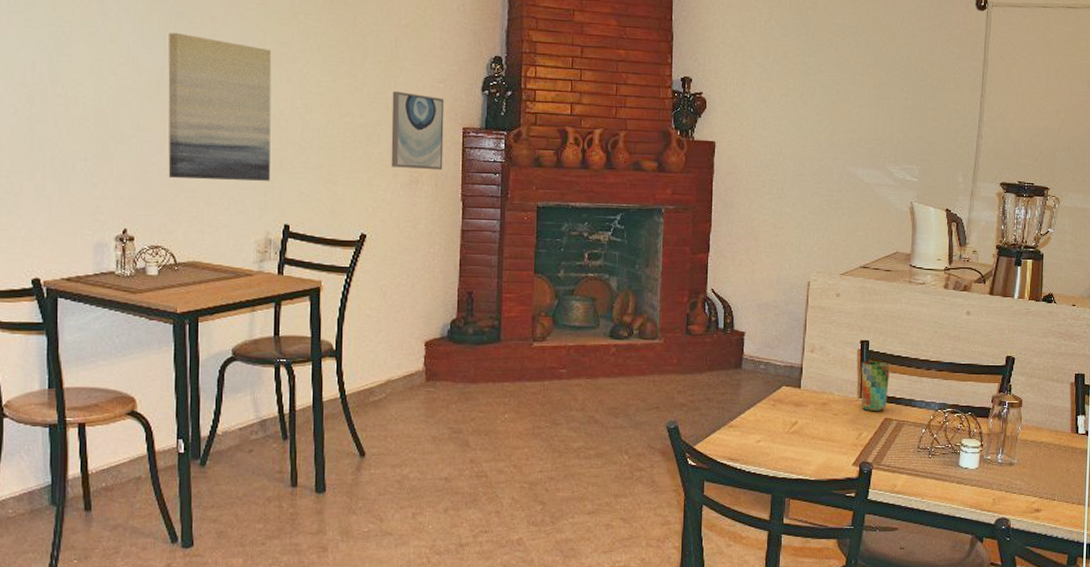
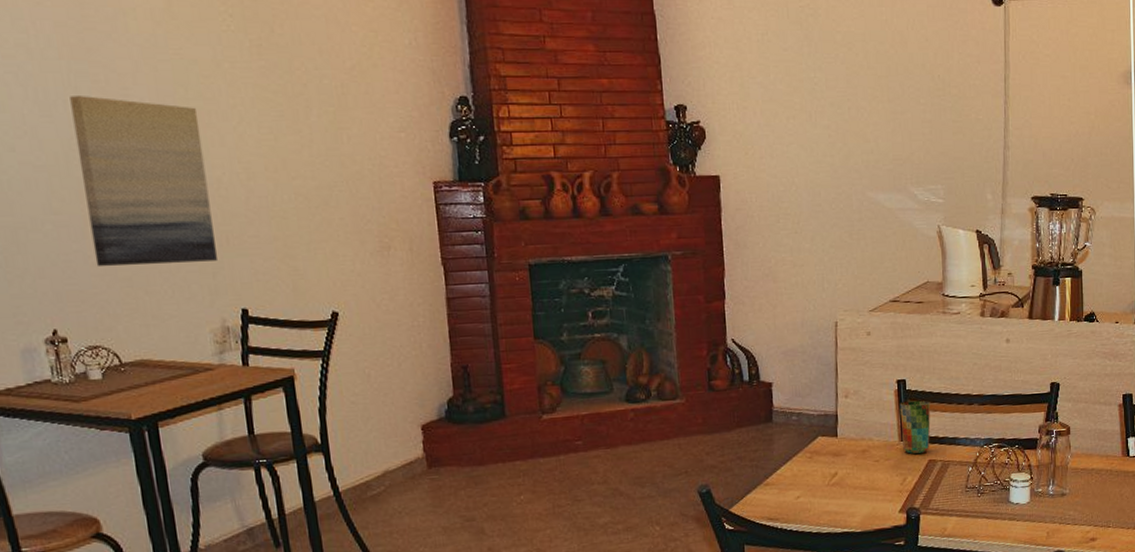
wall art: present [391,91,445,171] -> none [346,145,417,234]

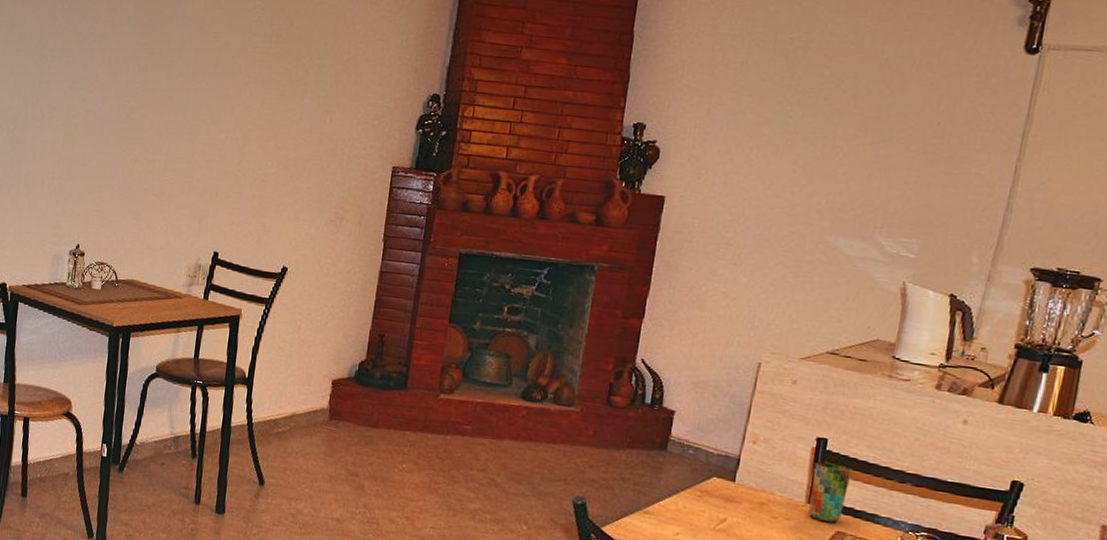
wall art: present [70,96,217,266] -> none [118,63,220,209]

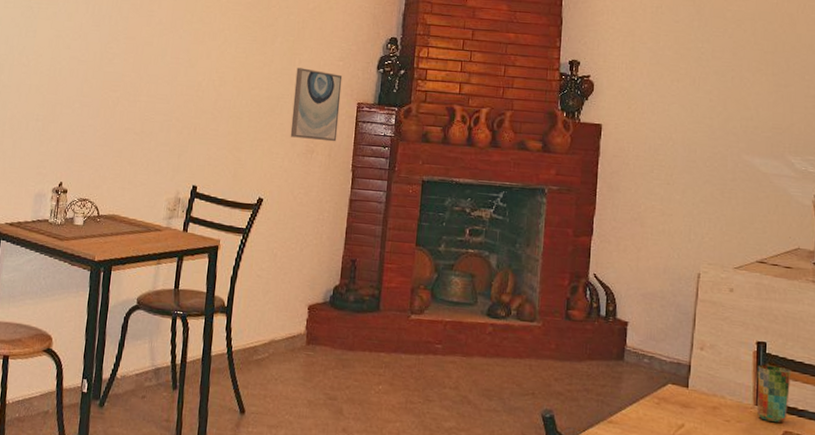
wall art: none [318,126,378,209] -> present [290,68,343,142]

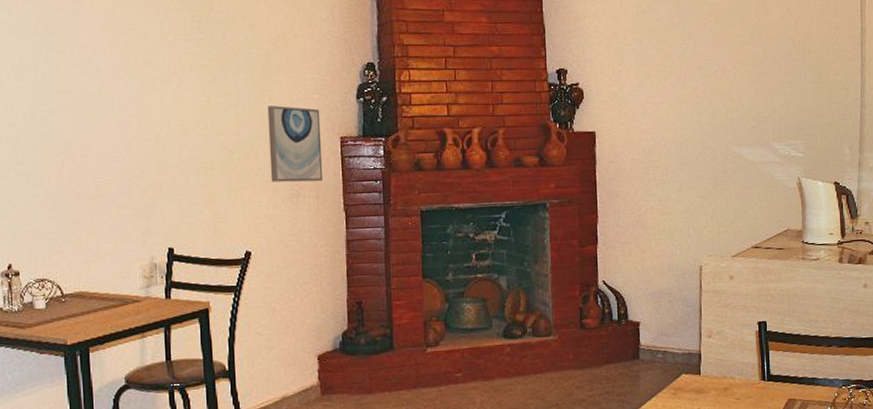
cup: present [757,364,792,423] -> none [760,341,791,393]

